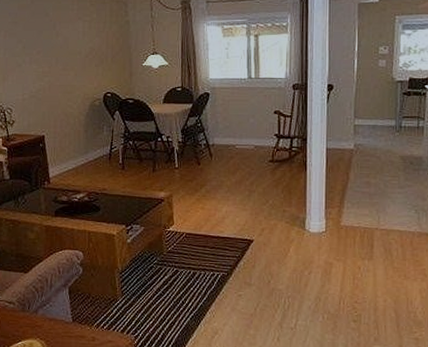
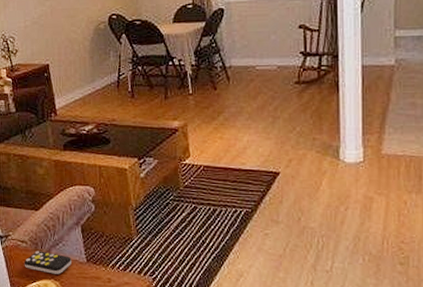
remote control: none [10,311,58,334] -> present [24,251,71,274]

